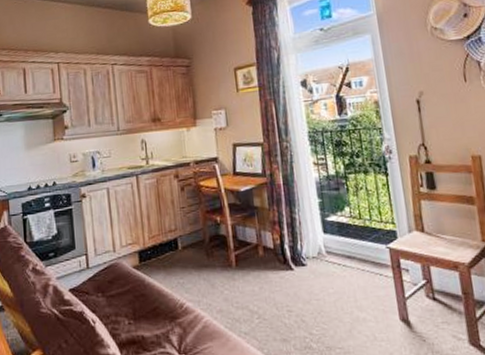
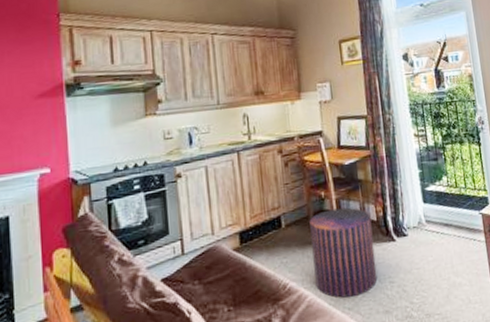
pouf: none [205,233,275,322] -> present [309,207,378,298]

